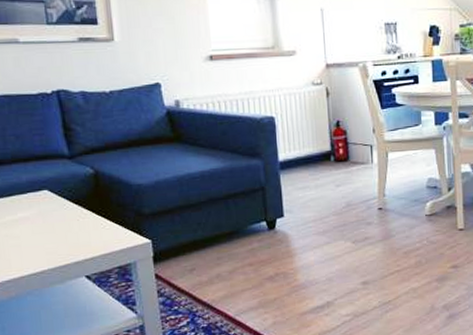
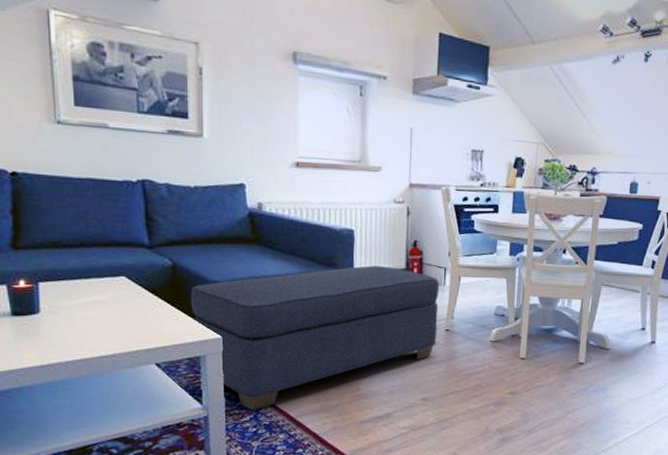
ottoman: none [115,150,371,315] -> present [190,266,440,411]

